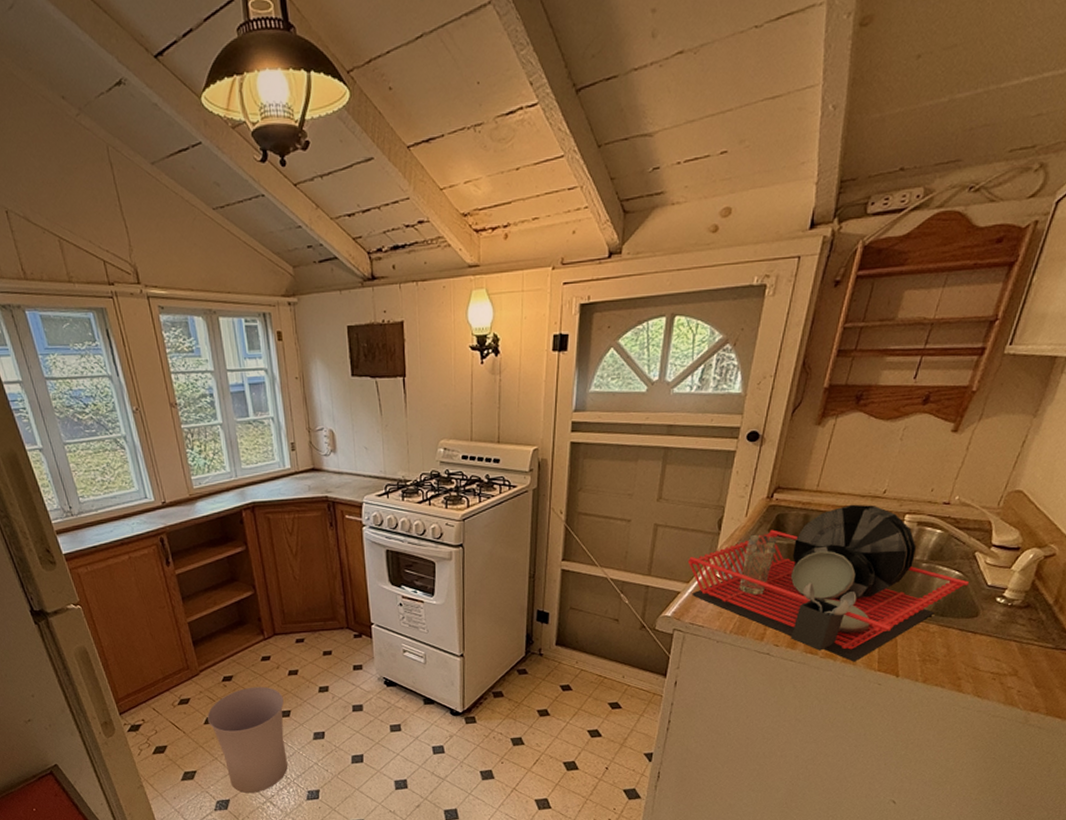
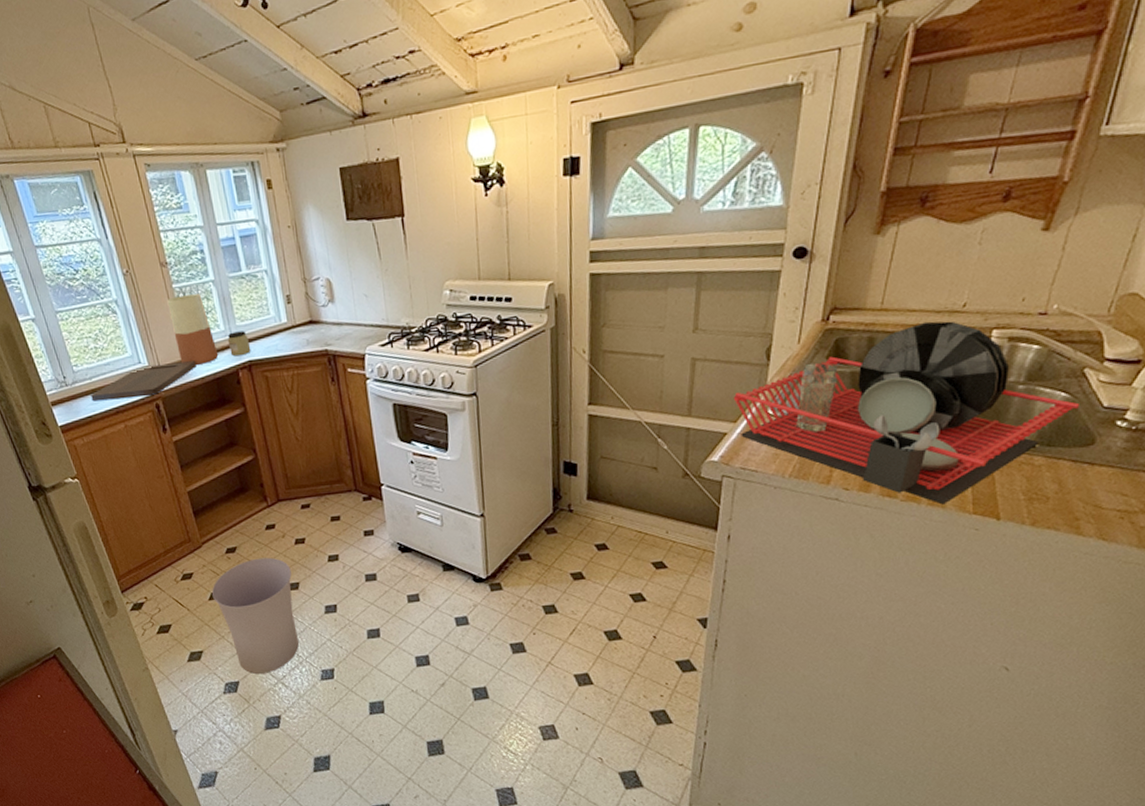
cutting board: none [96,499,202,532] -> present [91,361,197,402]
vase: none [175,436,223,504] -> present [167,294,219,366]
jar: none [232,474,255,497] -> present [227,331,251,357]

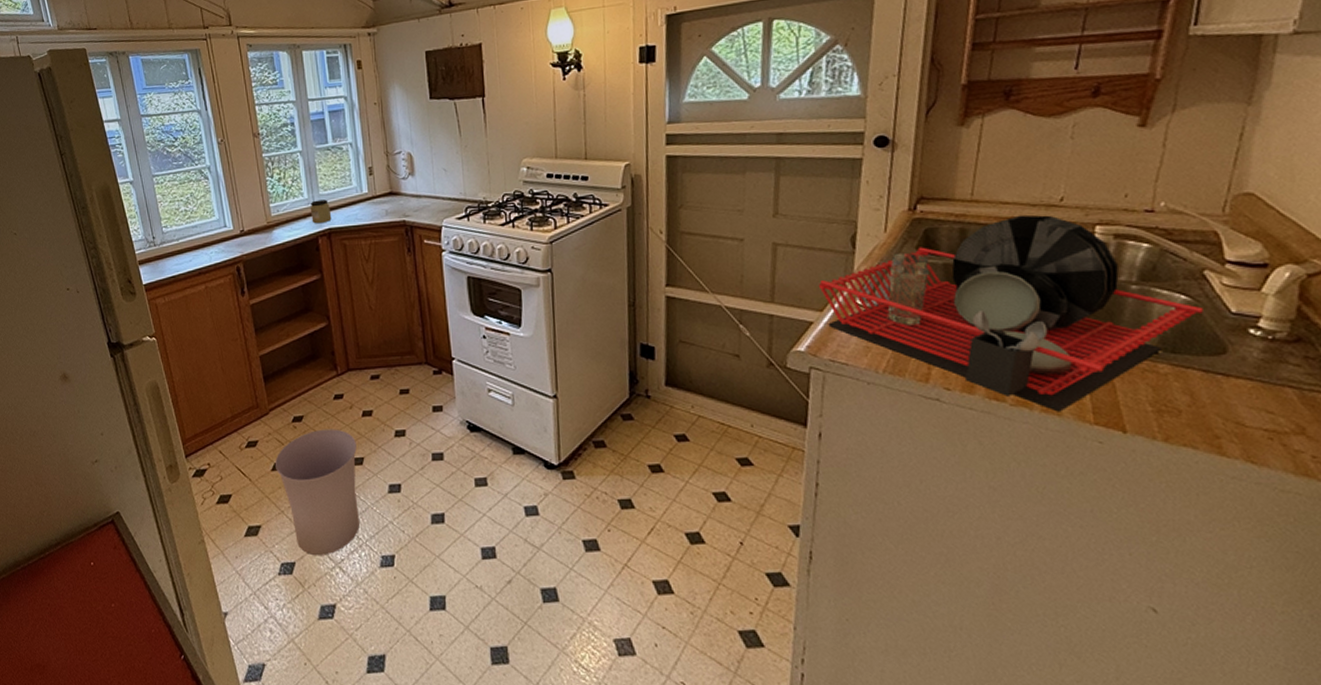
cutting board: present [91,361,197,402] -> none [176,226,279,262]
vase: present [167,294,219,366] -> none [256,163,300,232]

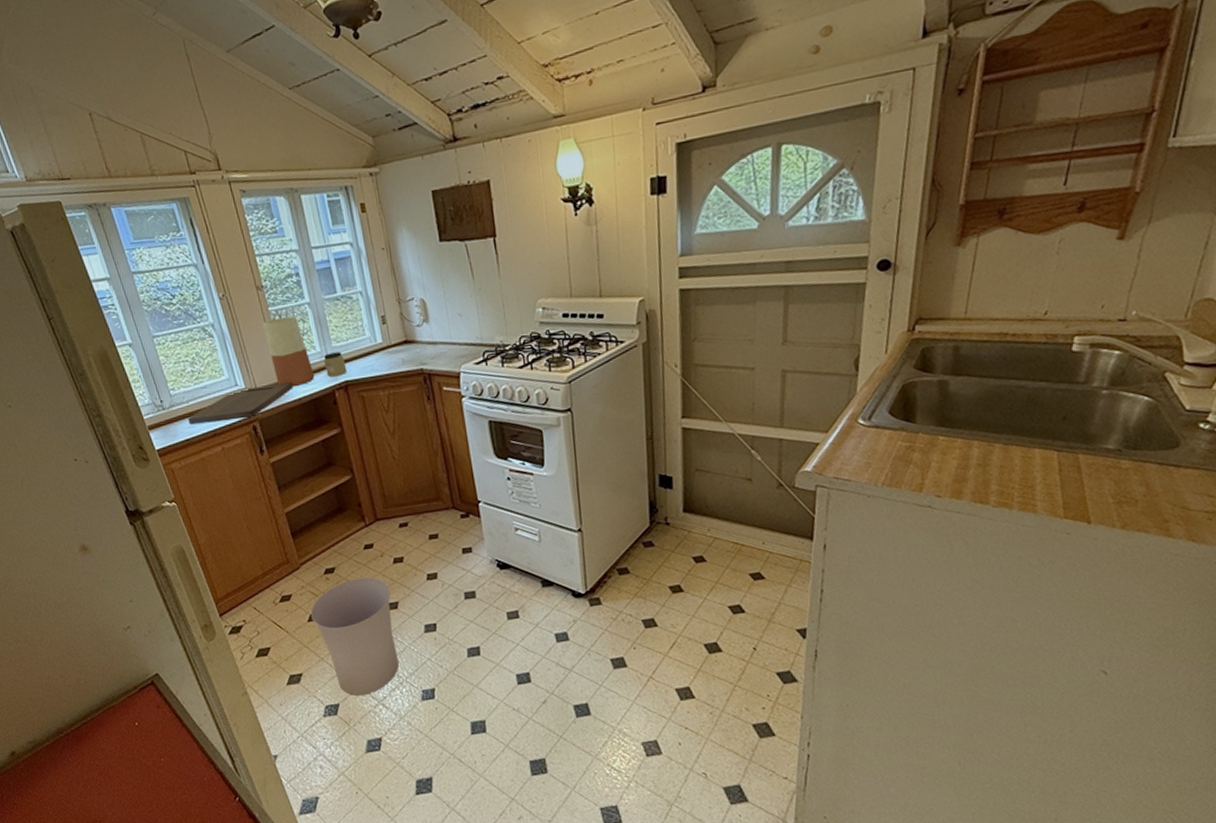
cutting board: none [176,226,279,262] -> present [188,382,293,425]
vase: none [256,163,300,232] -> present [263,316,315,387]
dish rack: present [818,214,1205,412] -> none [823,329,1164,510]

